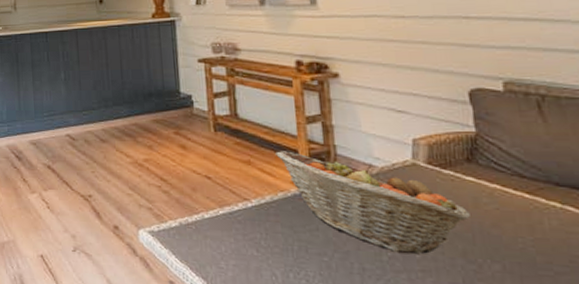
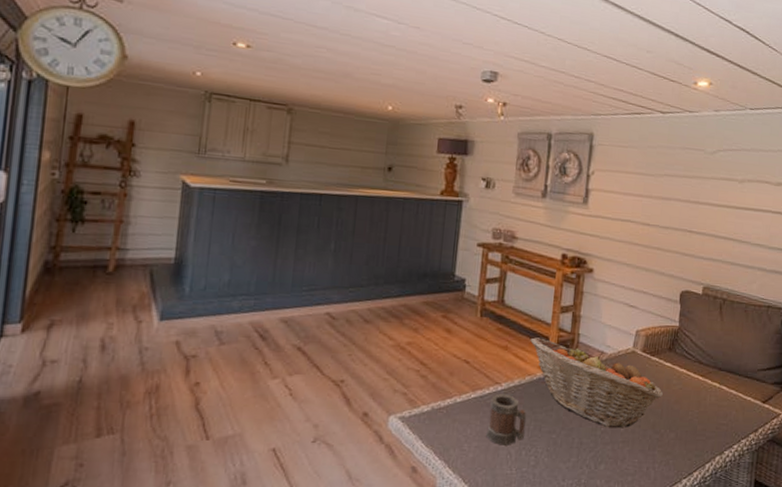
mug: none [242,210,288,266] -> present [486,393,526,445]

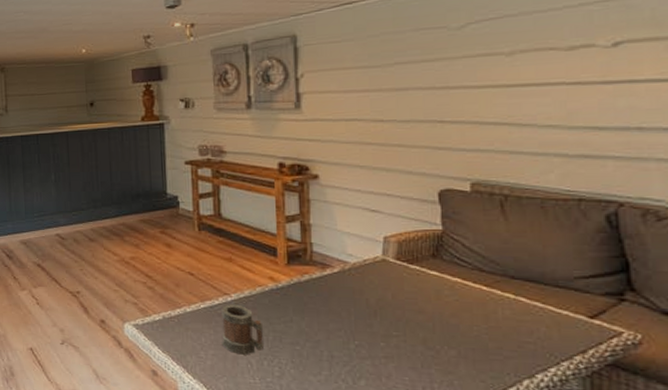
fruit basket: present [530,337,663,427] -> none [256,248,432,342]

